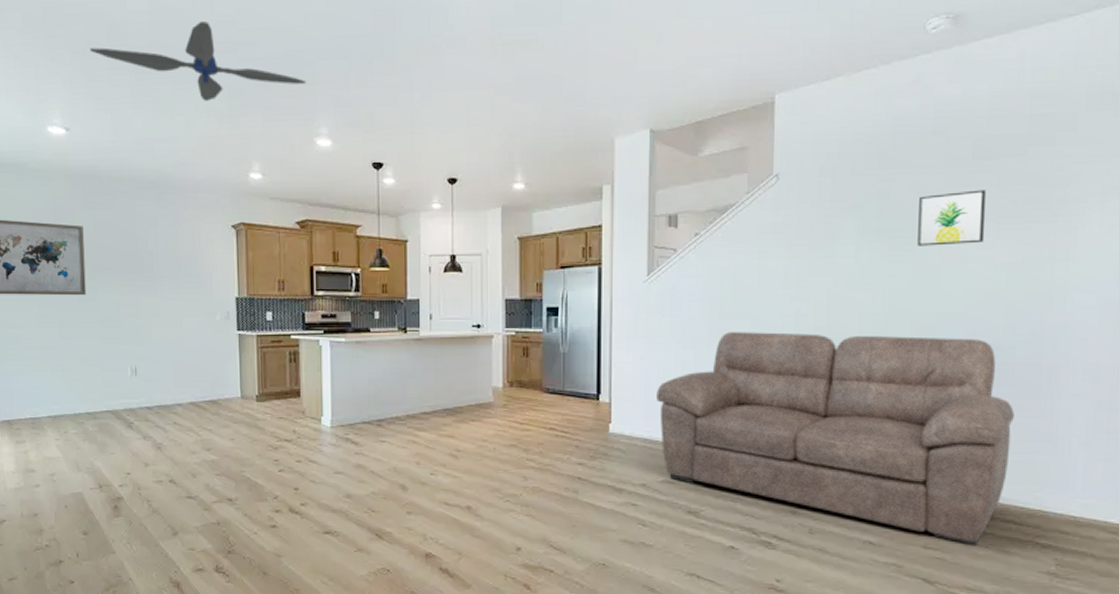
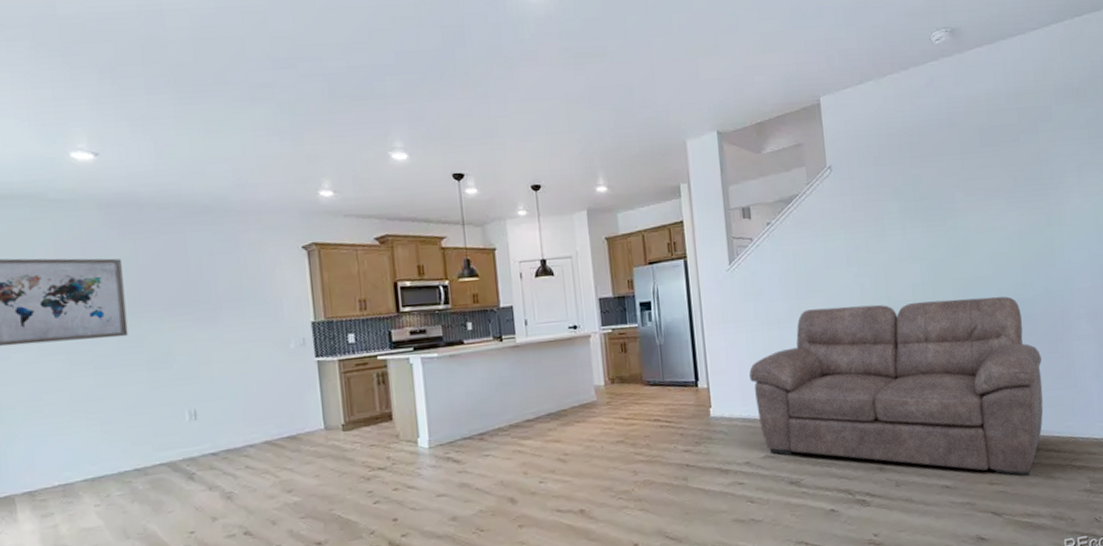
ceiling fan: present [90,20,307,101] -> none [121,37,376,119]
wall art: present [917,189,986,246] -> none [945,171,999,221]

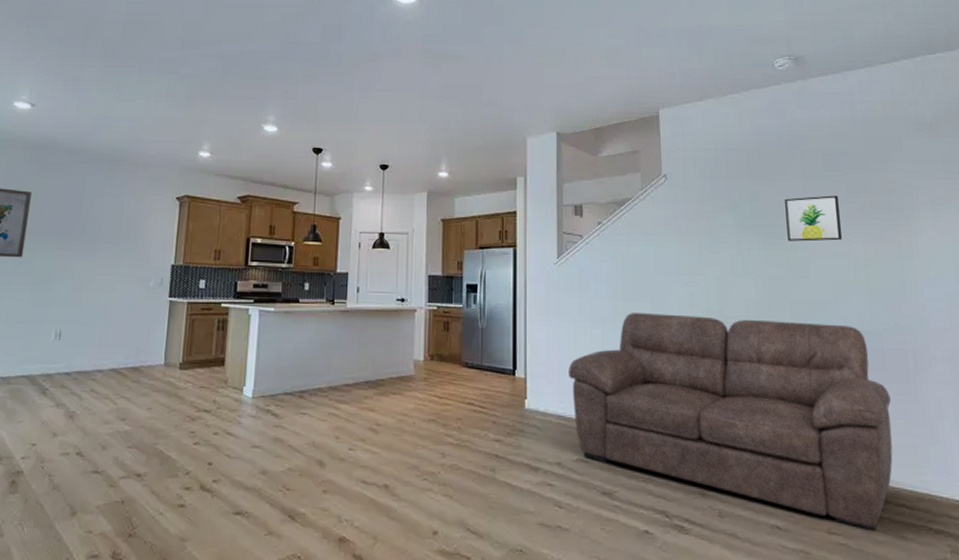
wall art: none [945,171,999,221] -> present [785,195,843,242]

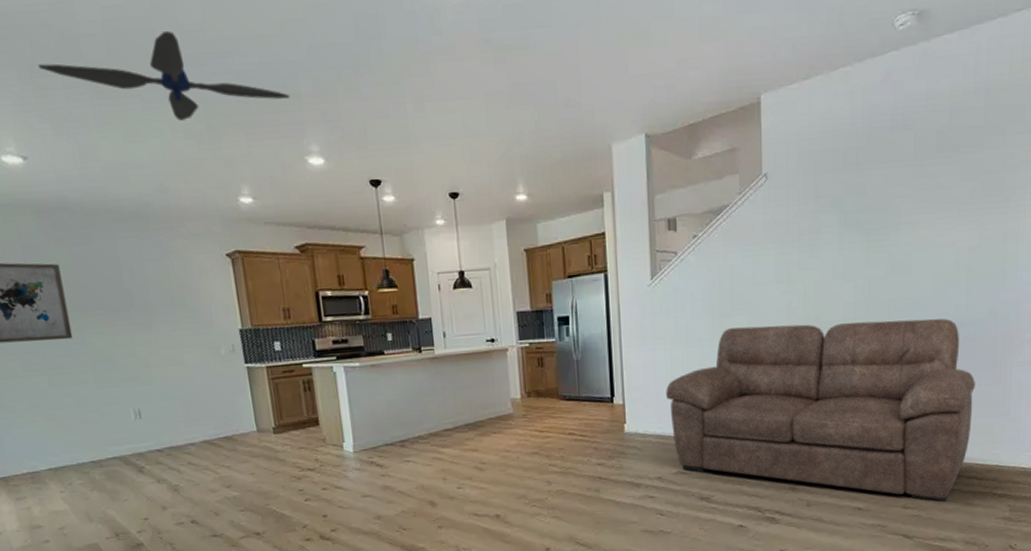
ceiling fan: none [67,22,260,88] -> present [38,30,290,121]
wall art: present [785,195,843,242] -> none [892,180,950,236]

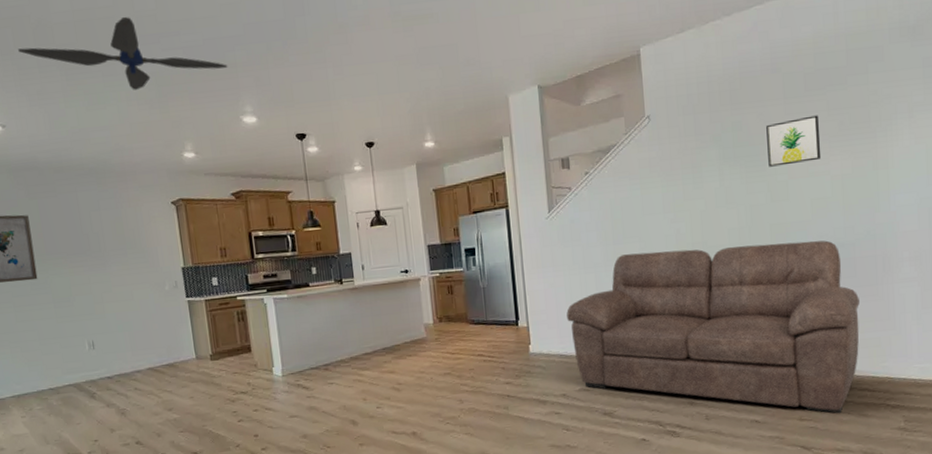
wall art: none [892,180,950,236] -> present [766,115,822,167]

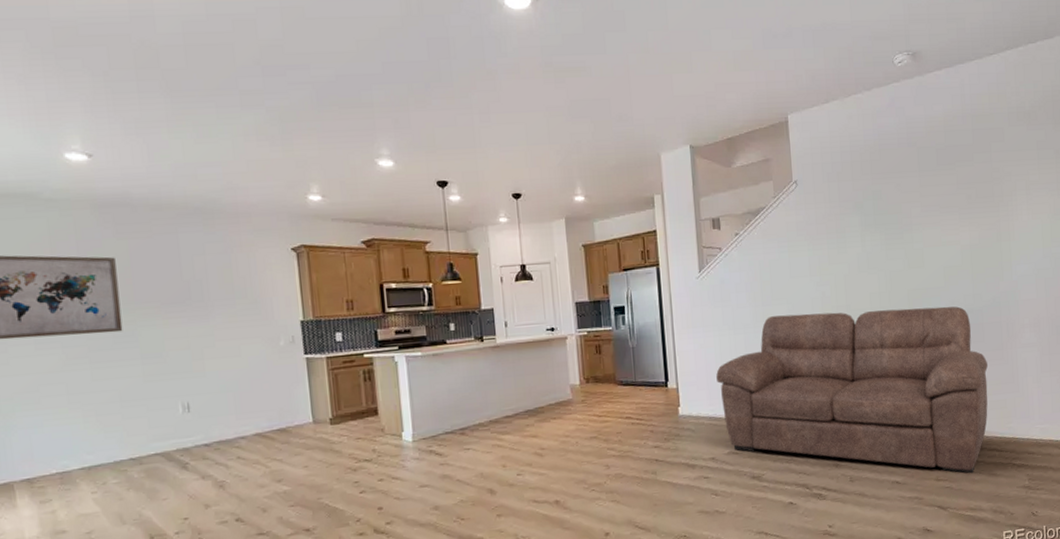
ceiling fan: present [18,16,228,90] -> none [114,44,363,124]
wall art: present [766,115,822,167] -> none [903,188,952,235]

